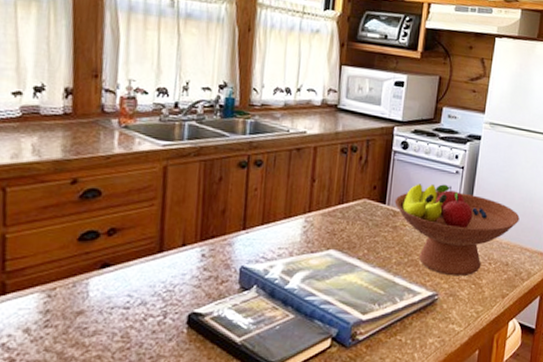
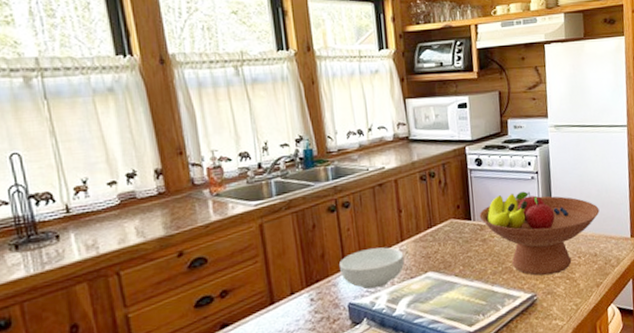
cereal bowl: none [239,213,309,256] -> present [339,247,405,290]

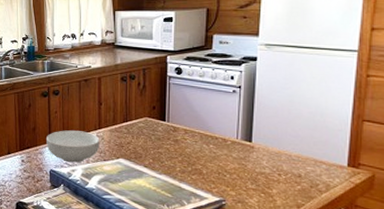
fruit bowl: present [479,191,600,276] -> none [174,102,310,186]

